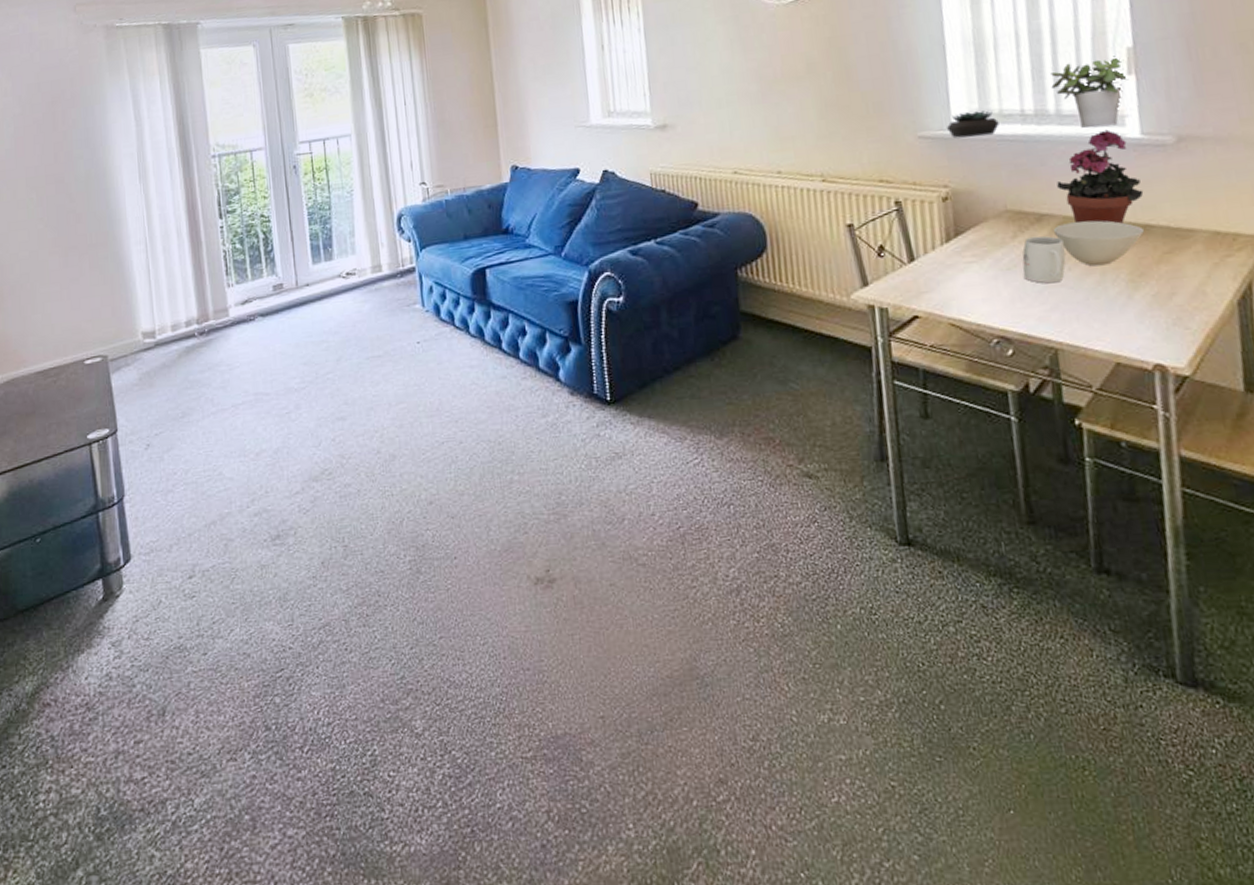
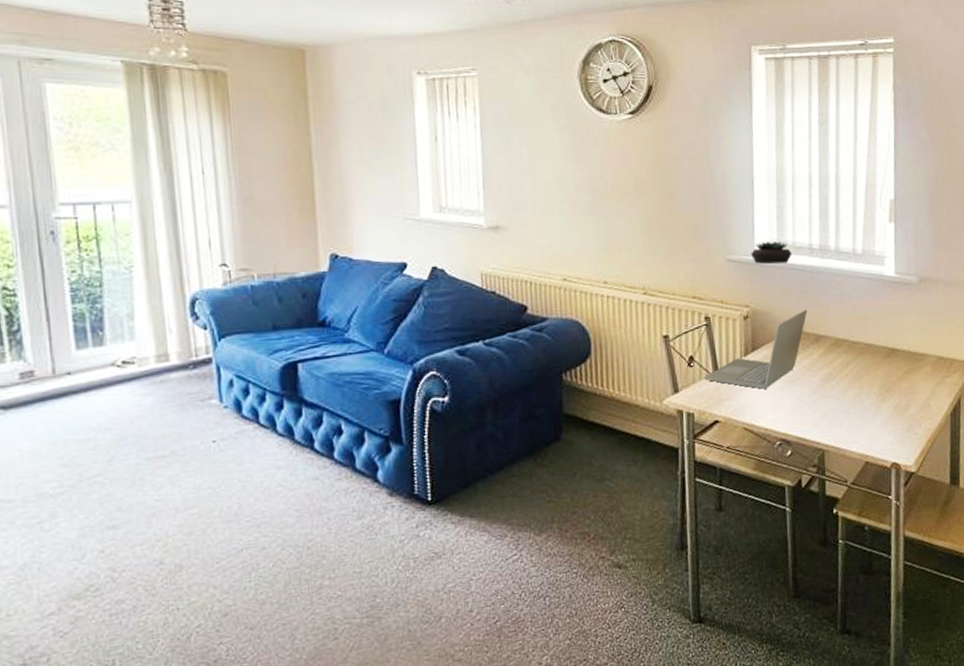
laptop: none [898,184,1024,279] -> present [704,309,808,389]
mug: present [1022,236,1066,284] -> none [802,354,835,395]
potted plant: present [1051,56,1129,129] -> none [833,205,890,265]
bowl: present [1053,220,1144,266] -> none [827,343,892,382]
potted plant: present [1057,129,1144,224] -> none [832,267,894,347]

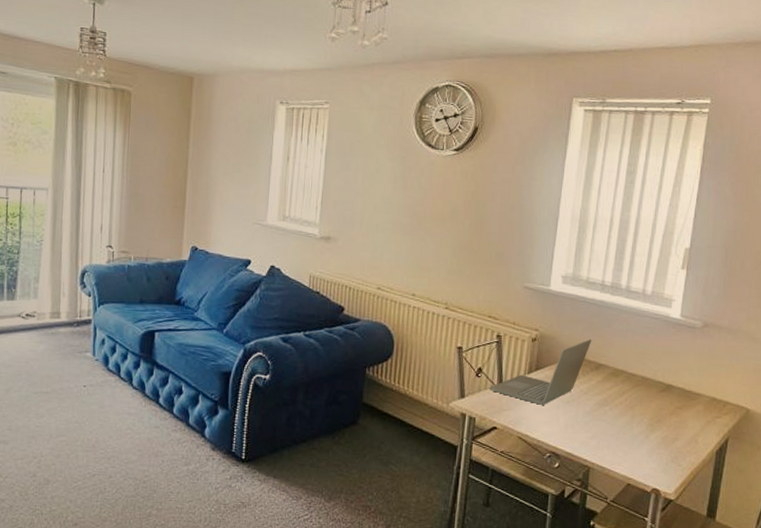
succulent plant: present [750,241,792,265] -> none [546,274,585,297]

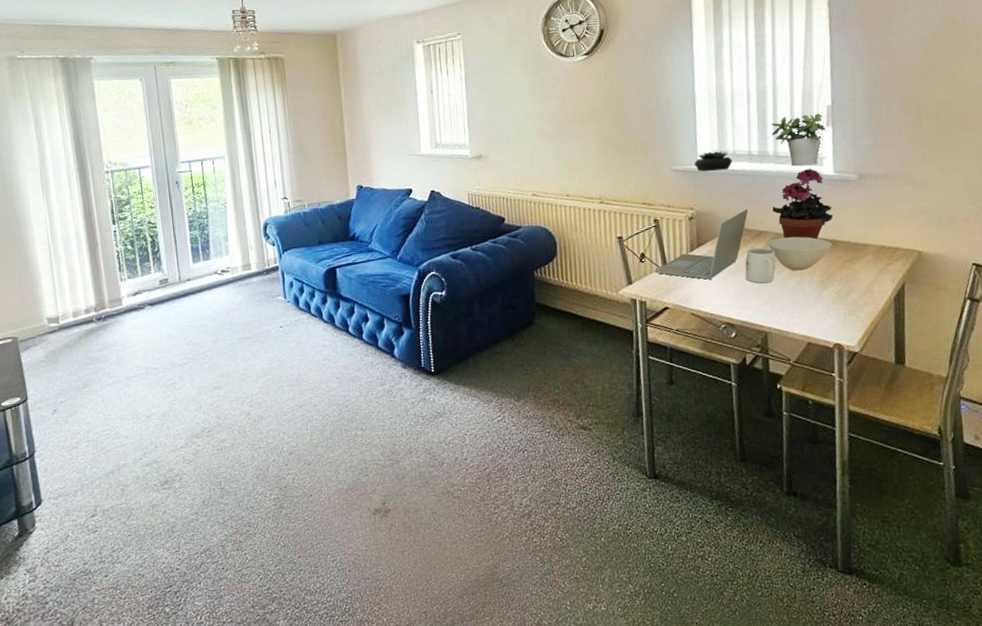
succulent plant: none [546,274,585,297] -> present [693,151,733,172]
mug: none [577,380,611,418] -> present [745,247,776,284]
bowl: none [605,374,667,410] -> present [768,236,832,271]
potted plant: none [615,308,673,381] -> present [772,168,833,240]
potted plant: none [627,251,682,306] -> present [771,112,827,167]

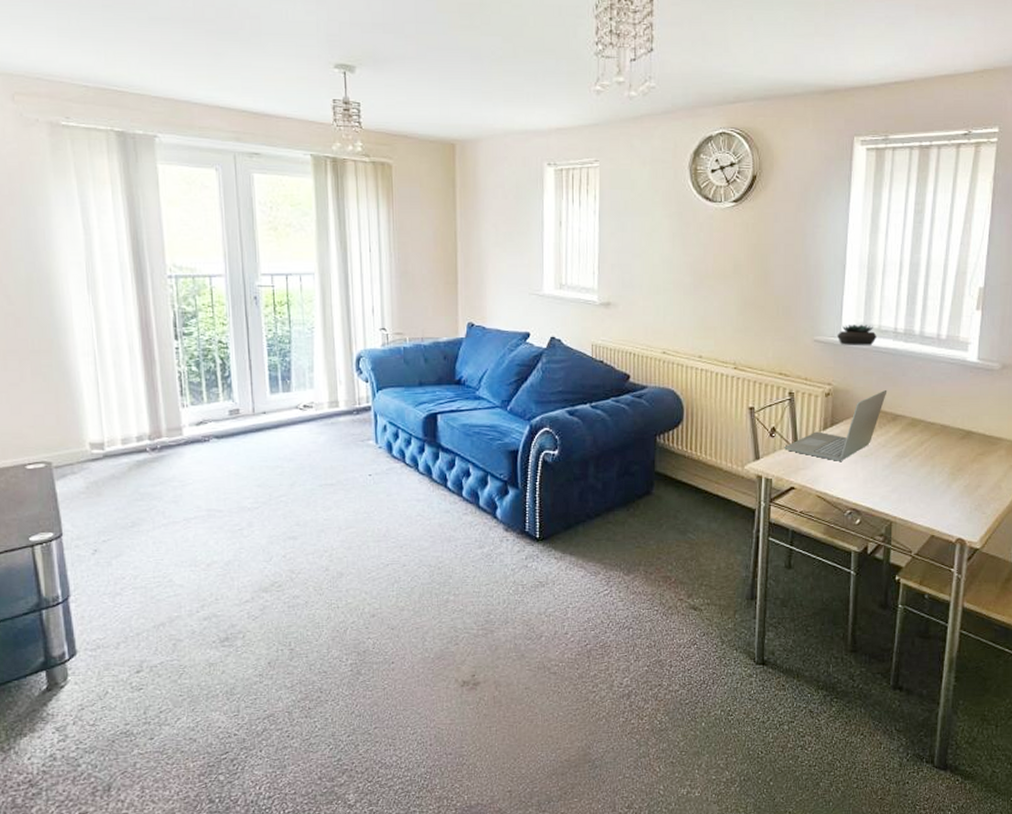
mug: present [745,247,776,284] -> none [876,432,909,470]
bowl: present [768,236,832,271] -> none [903,424,967,460]
potted plant: present [771,112,827,167] -> none [920,293,977,350]
potted plant: present [772,168,833,240] -> none [912,352,972,429]

